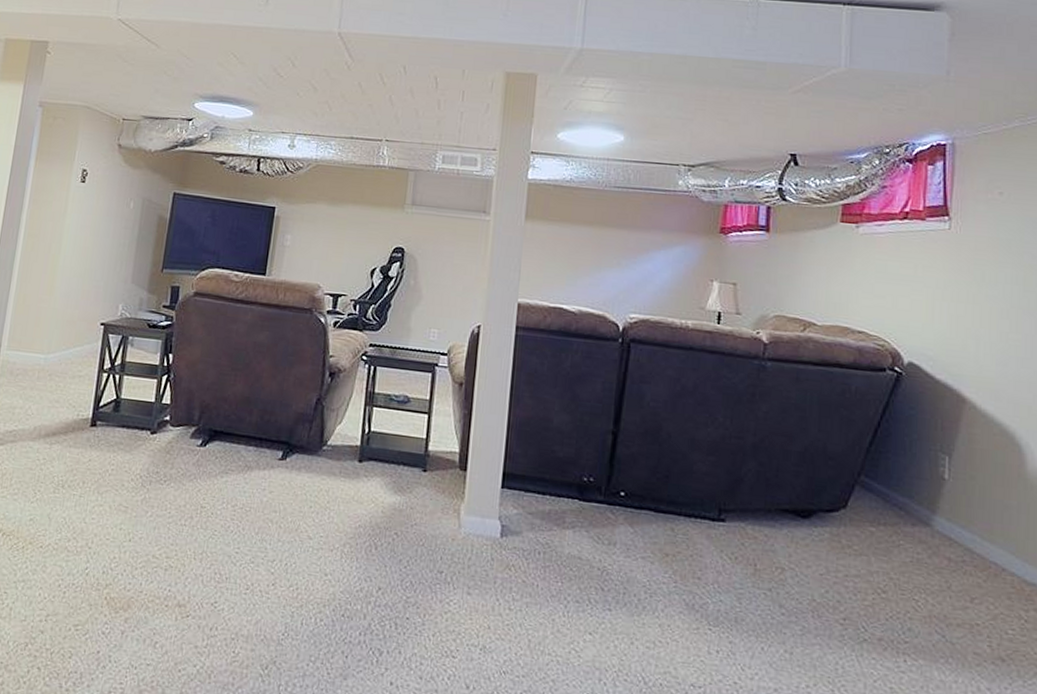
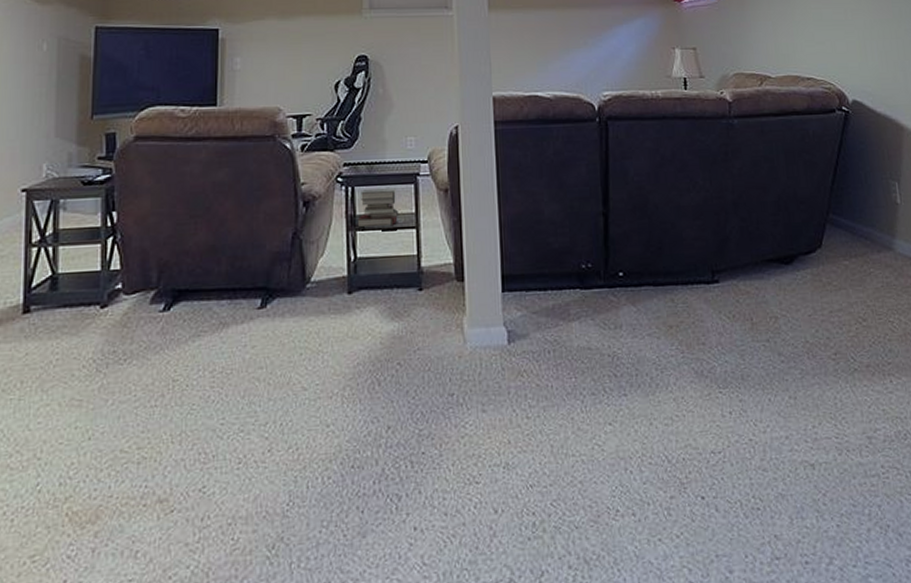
books: none [374,370,415,409] -> present [357,188,399,228]

